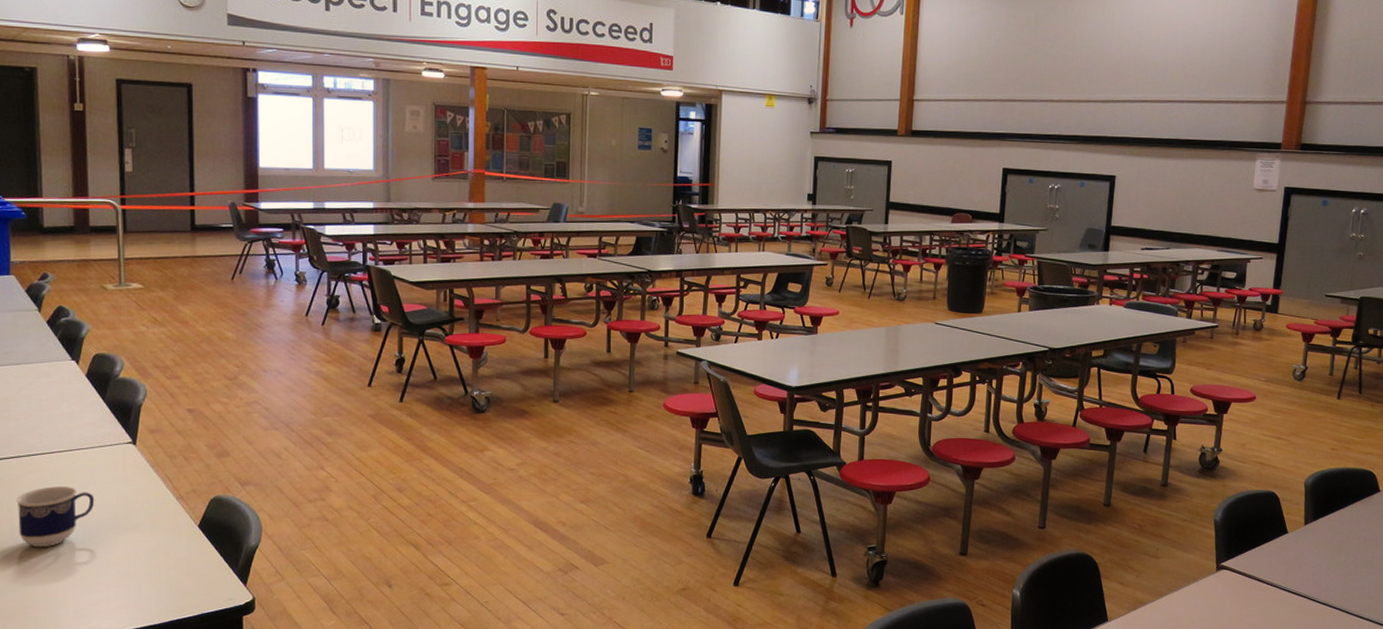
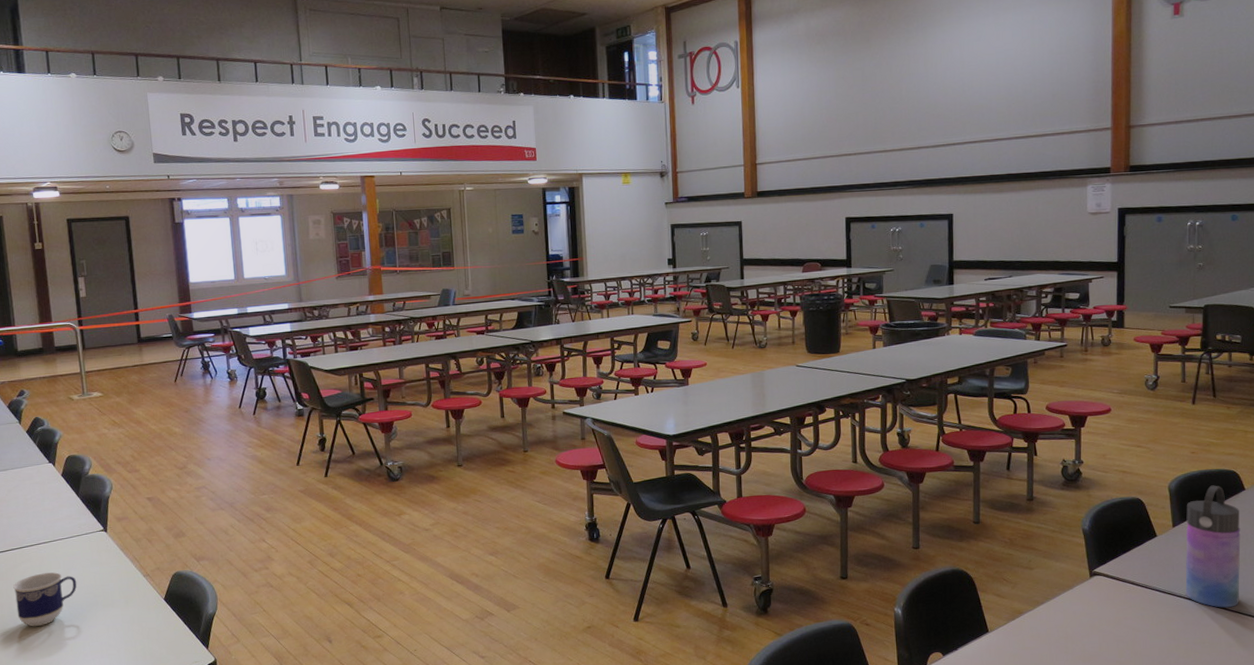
water bottle: none [1310,484,1372,611] -> present [1185,485,1241,608]

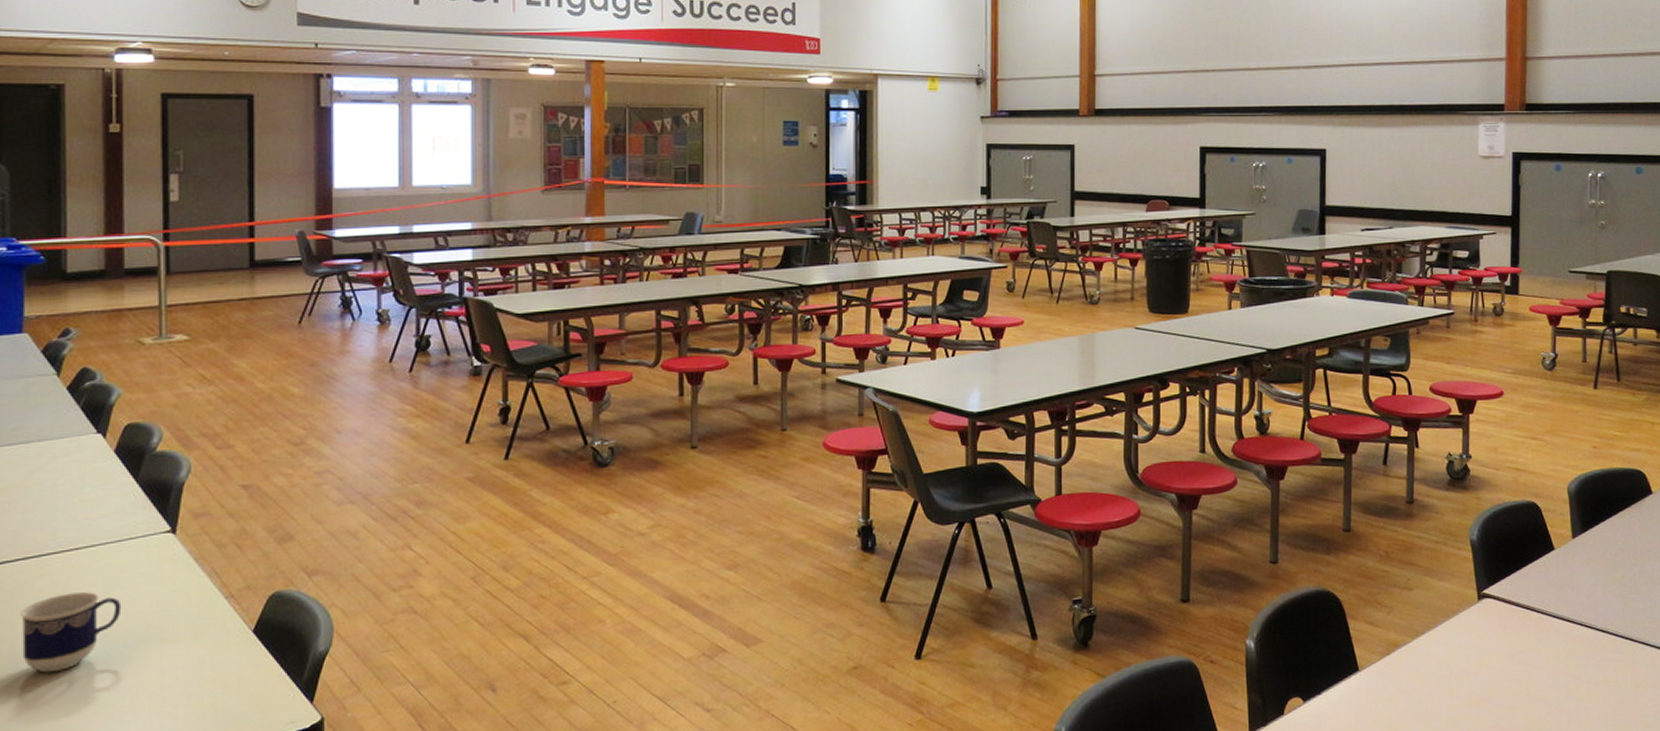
water bottle: present [1185,485,1241,608] -> none [1586,487,1648,638]

